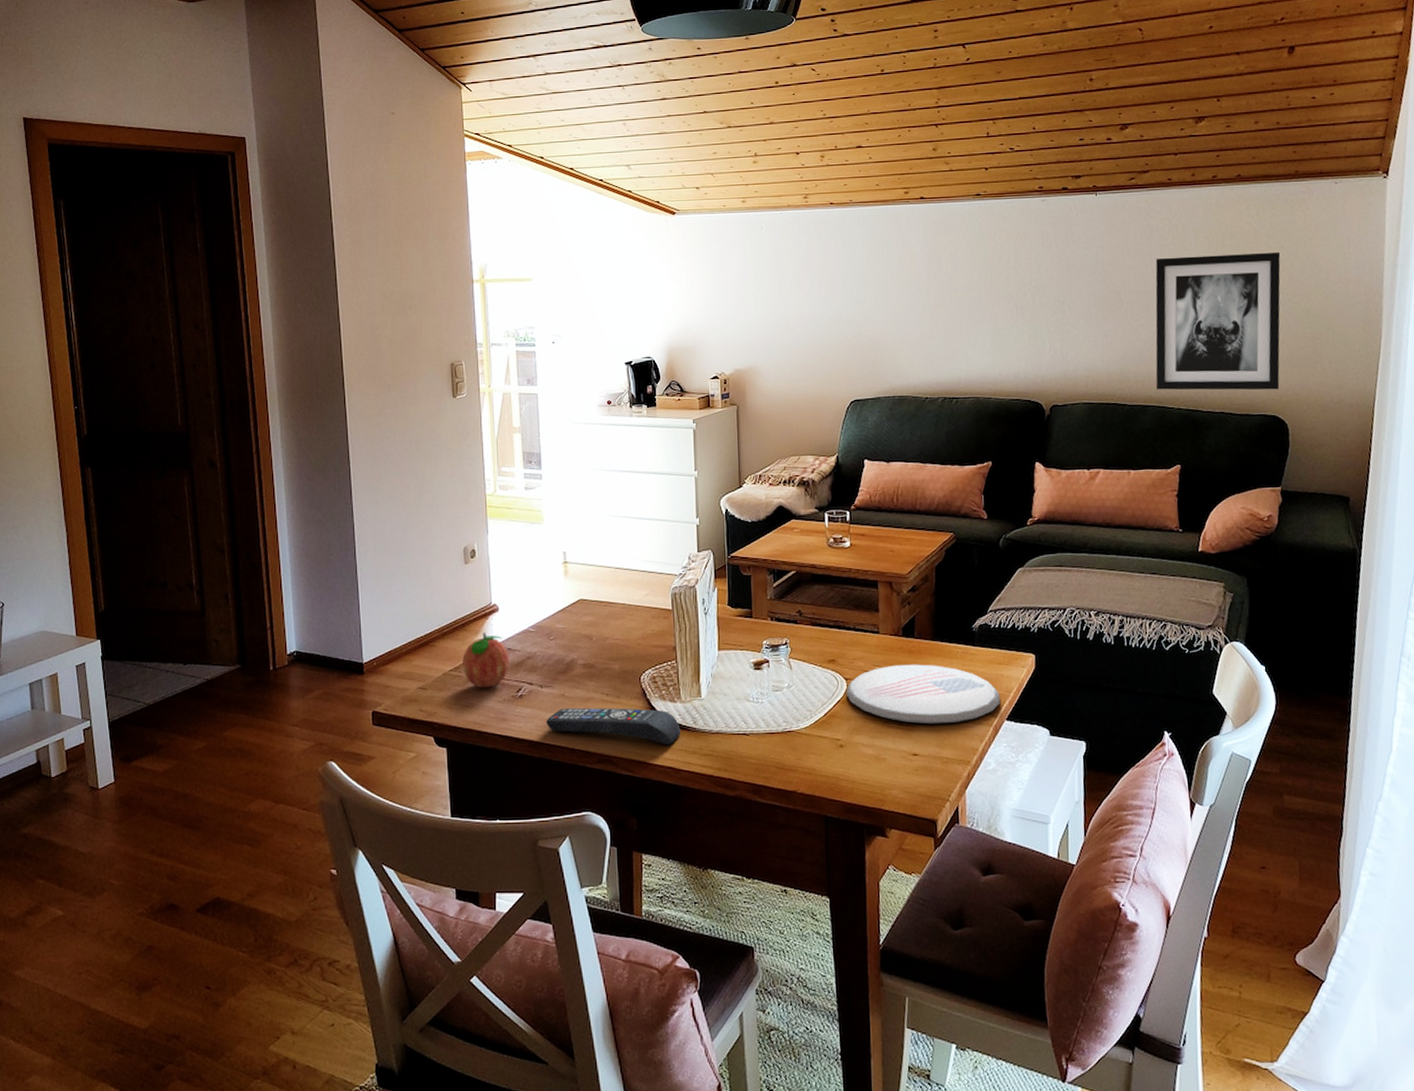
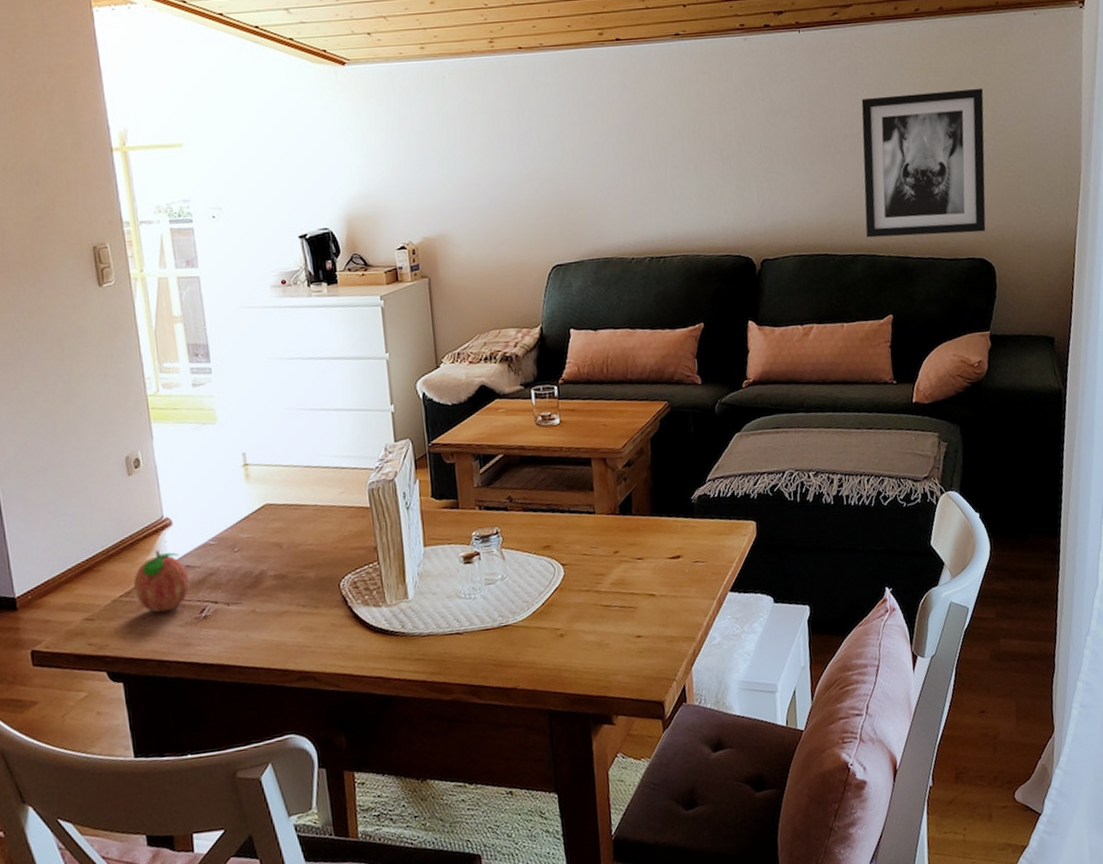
remote control: present [546,707,681,745] -> none [236,617,388,654]
plate: present [846,664,1000,725] -> none [563,541,723,605]

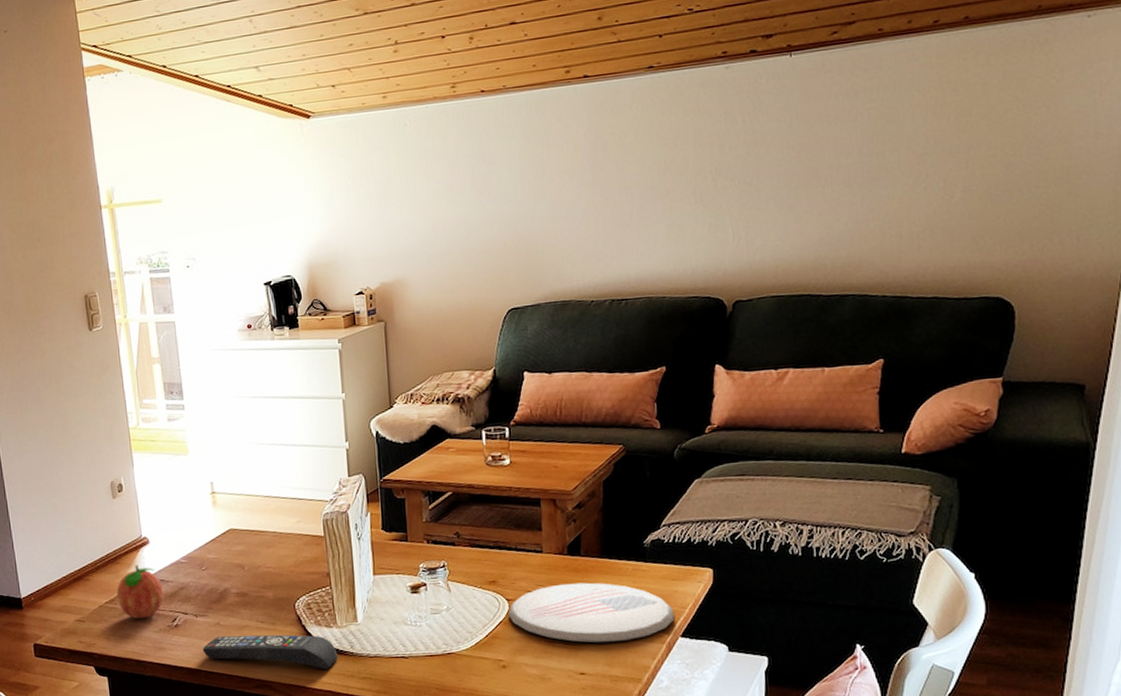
remote control: none [236,617,388,654] -> present [203,634,338,669]
plate: none [563,541,723,605] -> present [508,582,674,643]
wall art: present [861,88,986,238] -> none [857,105,1015,277]

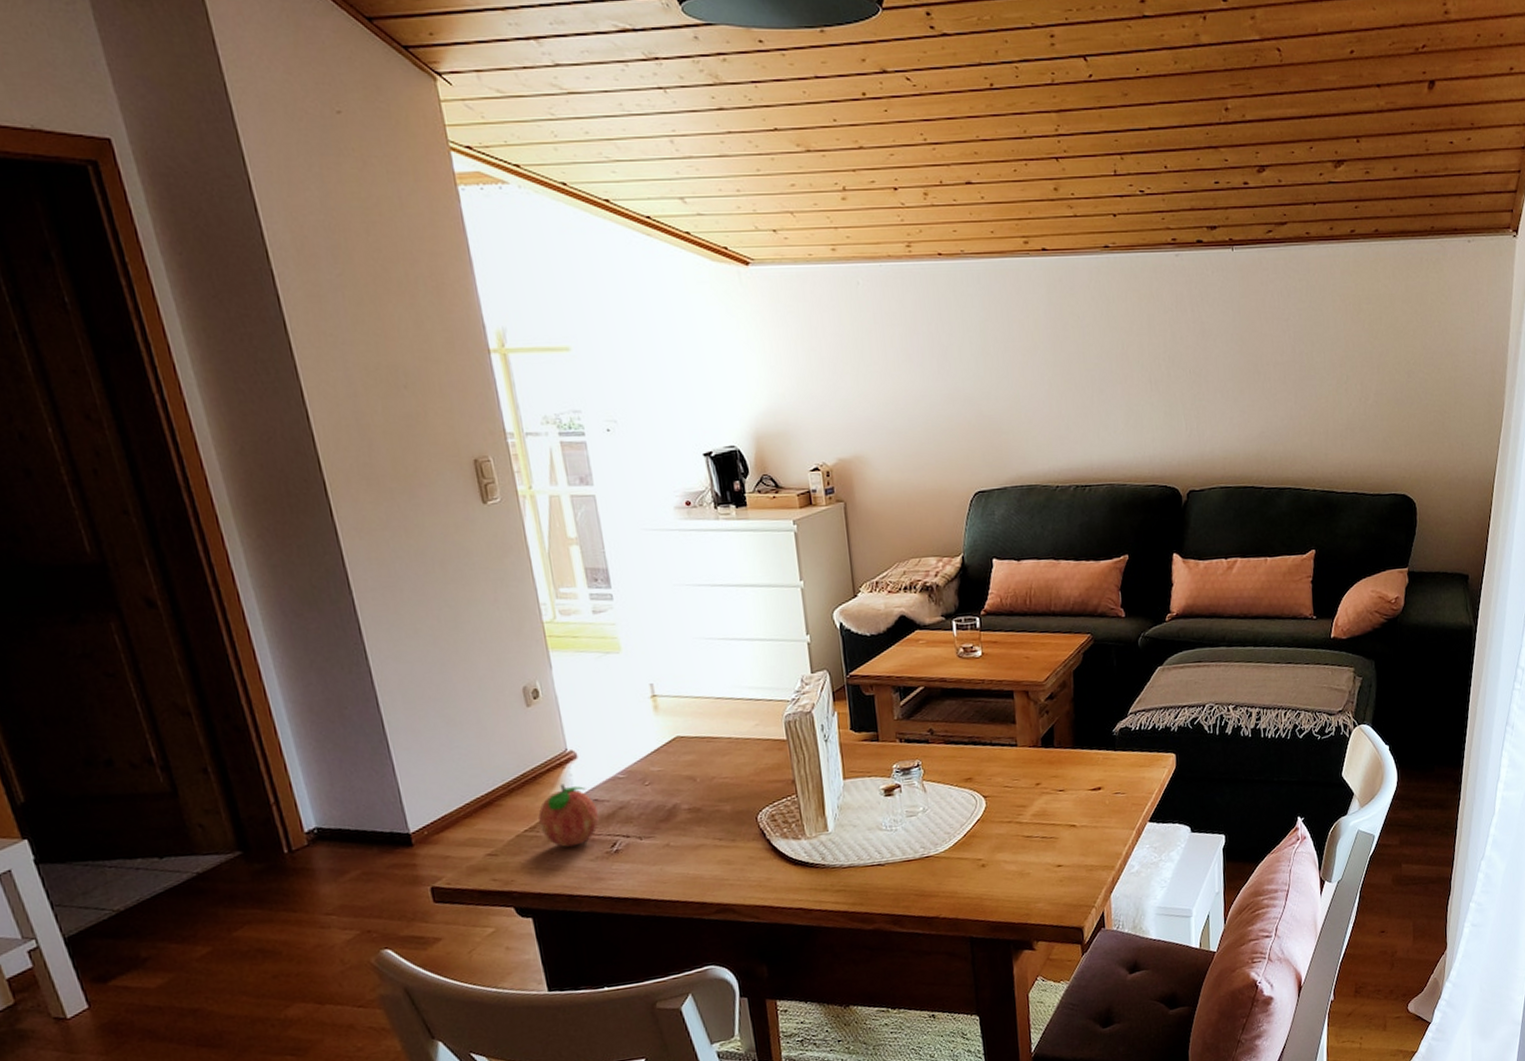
remote control: present [203,634,338,669] -> none [650,849,809,886]
plate: present [508,582,674,643] -> none [985,773,1143,835]

